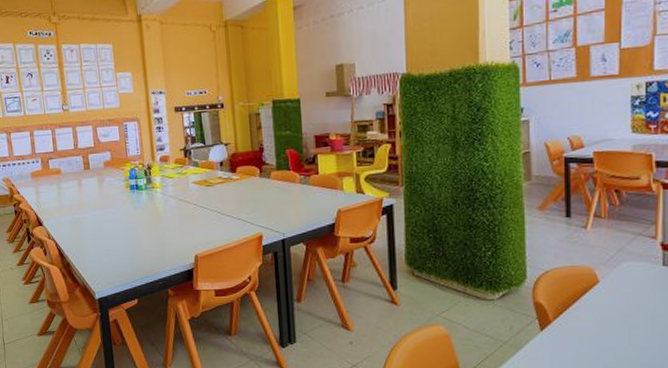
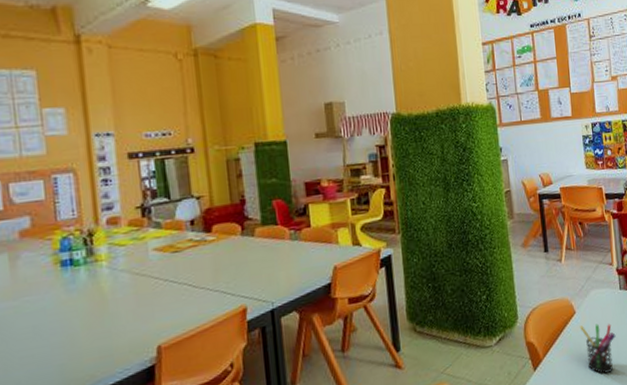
pen holder: none [602,296,651,348] -> present [579,324,616,374]

